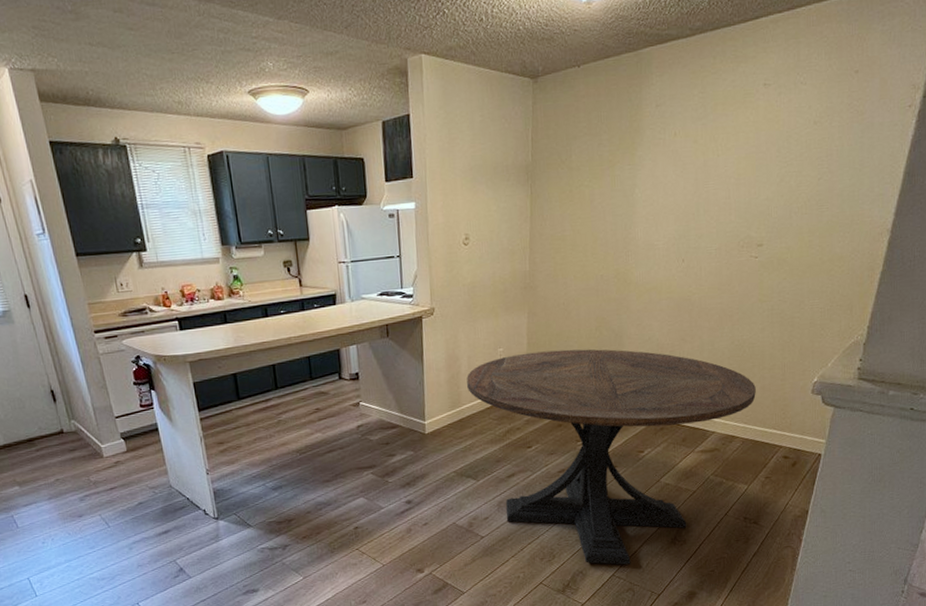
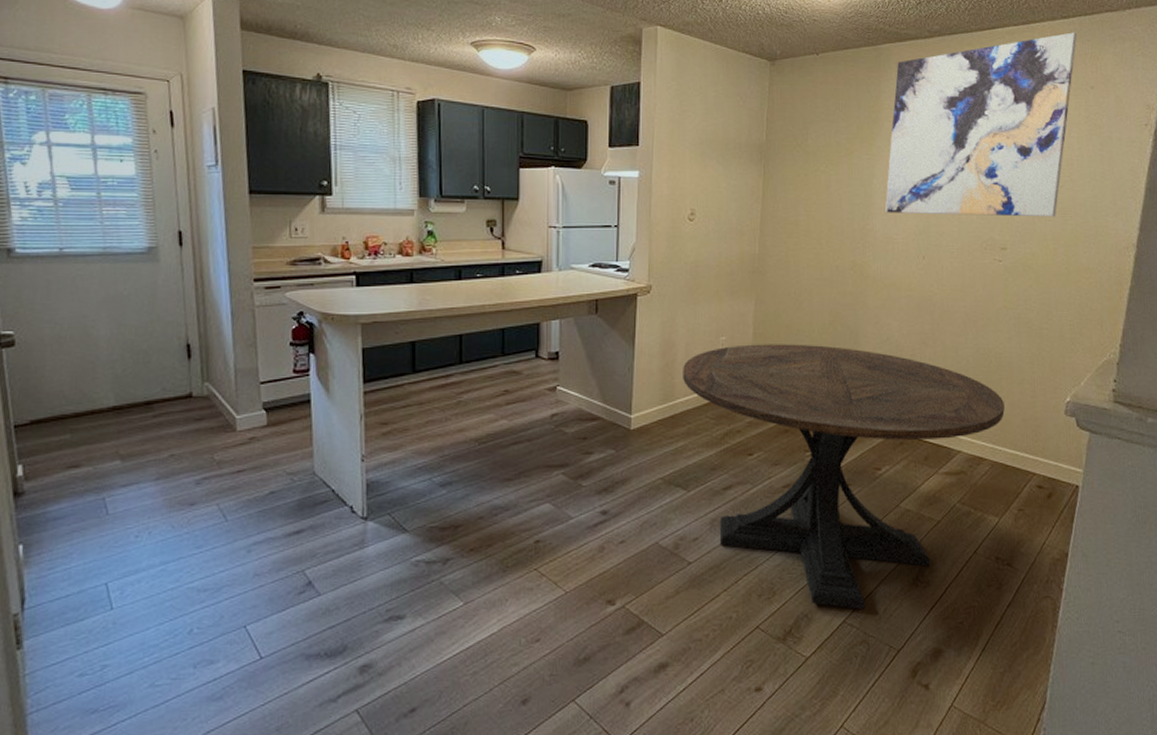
wall art: none [646,13,844,221] -> present [884,32,1077,217]

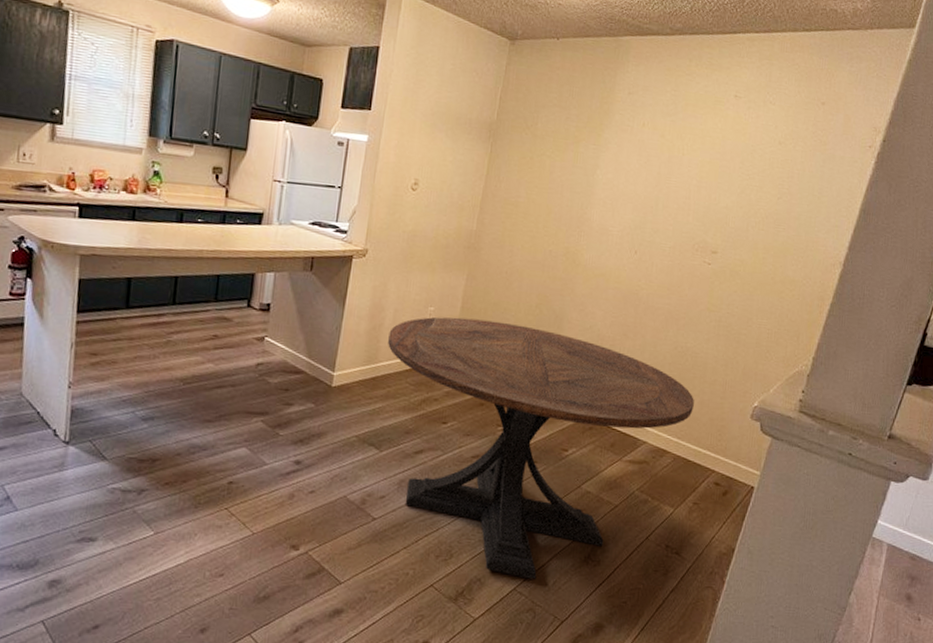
wall art: present [884,32,1077,217] -> none [603,45,816,228]

